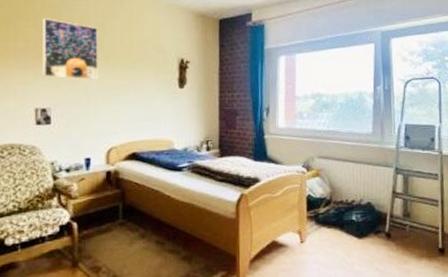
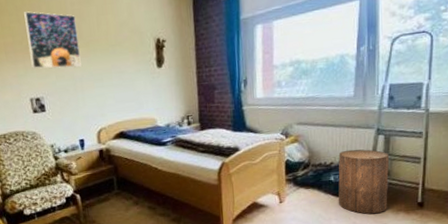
stool: none [359,187,410,260] -> present [338,149,390,214]

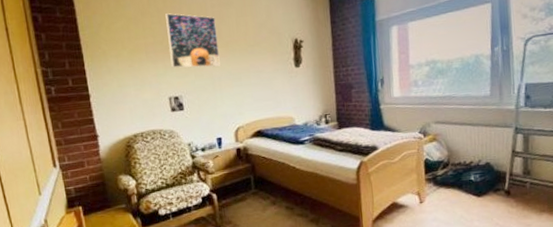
stool: present [338,149,390,214] -> none [478,148,530,215]

